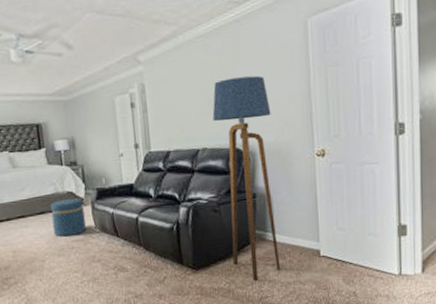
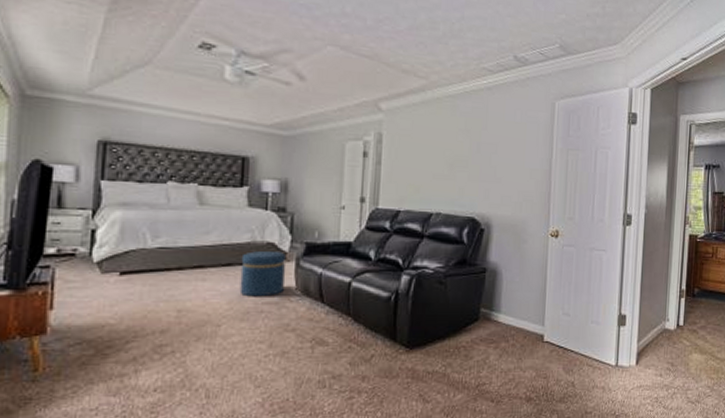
floor lamp: present [212,75,281,281] -> none [451,144,511,365]

